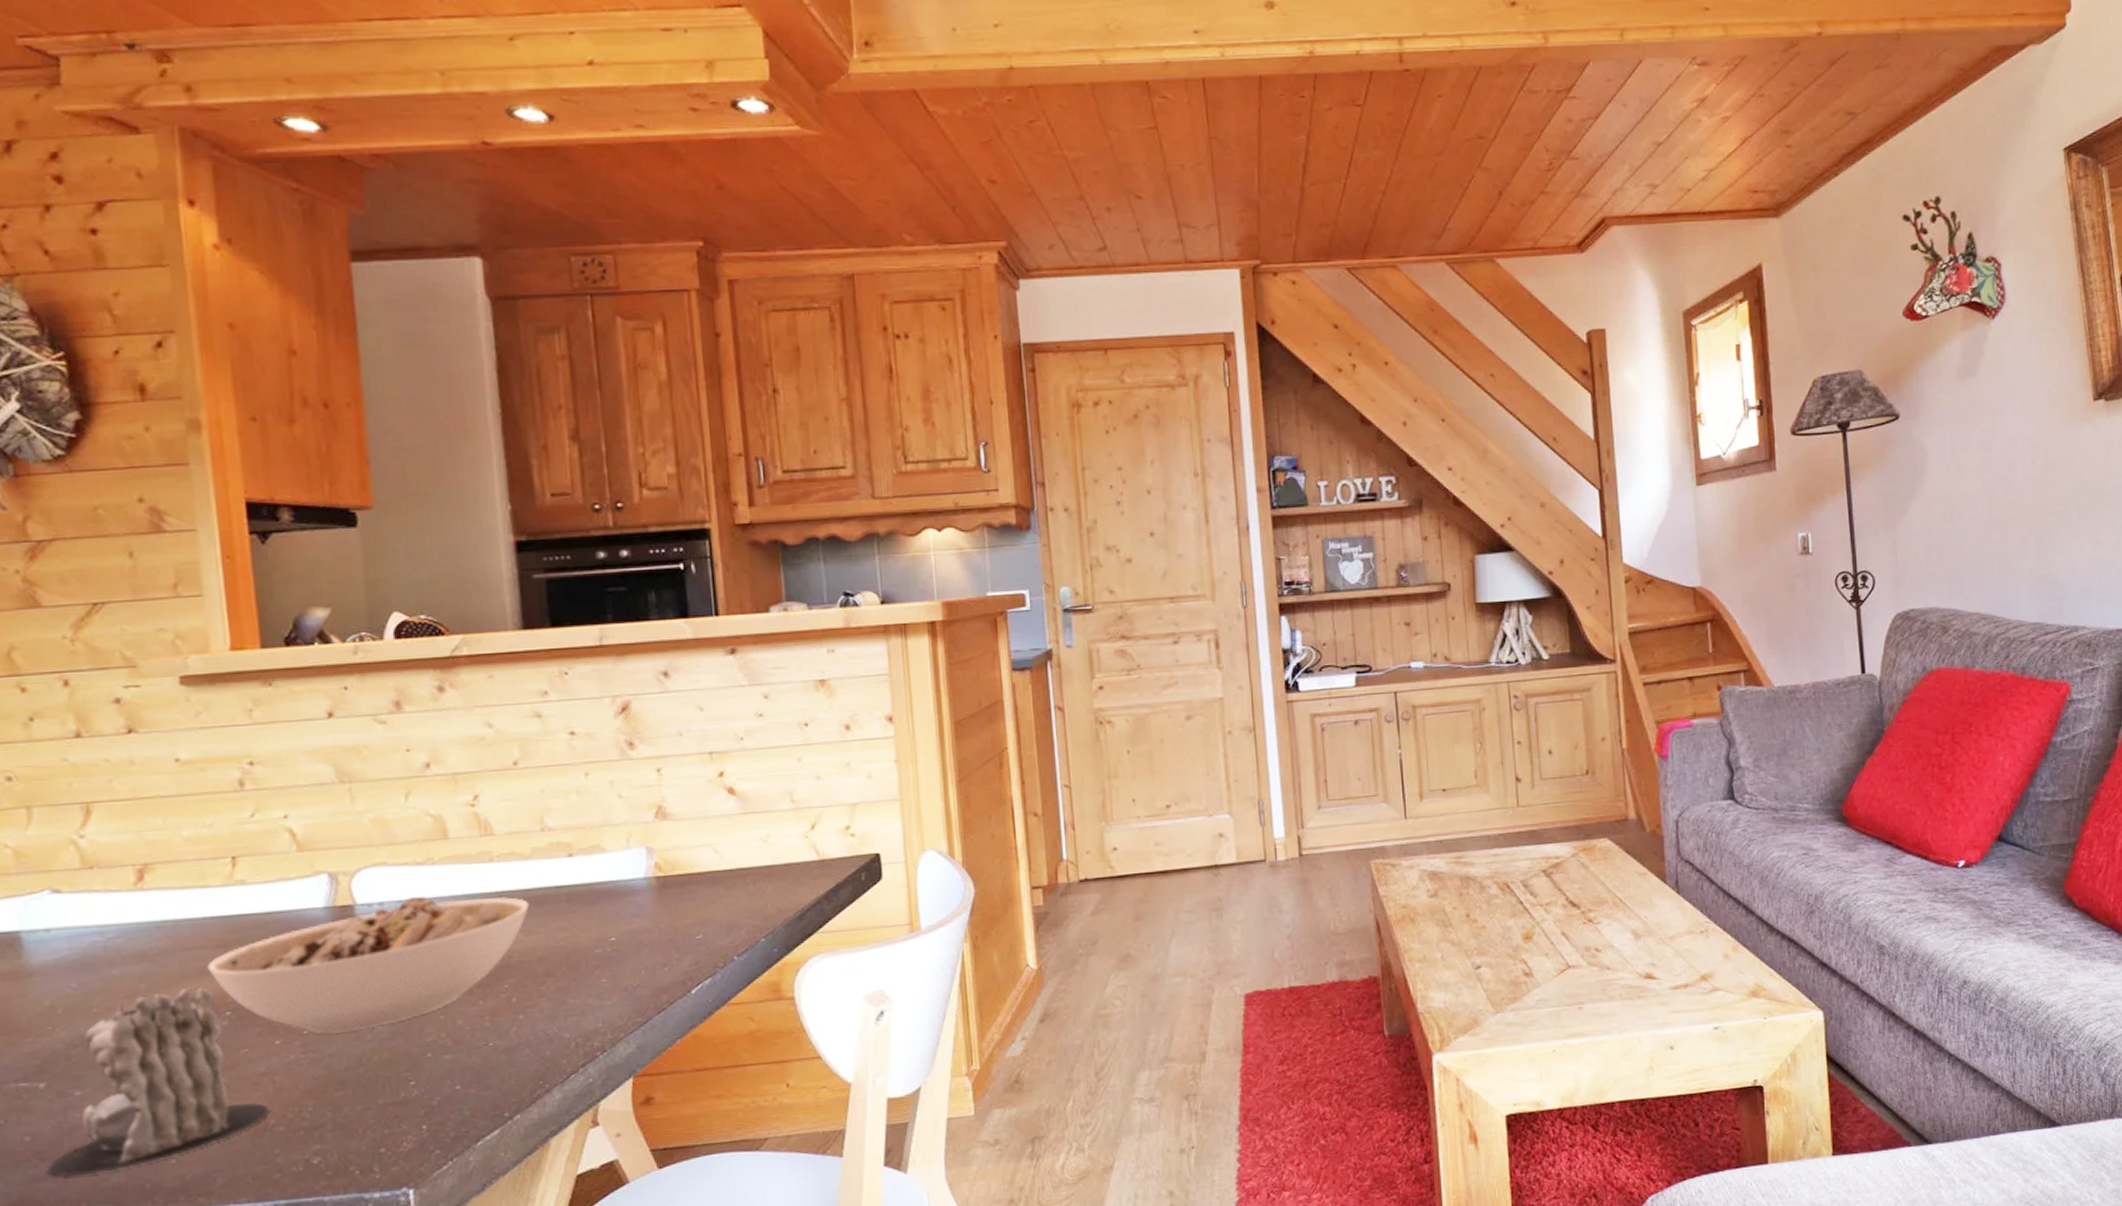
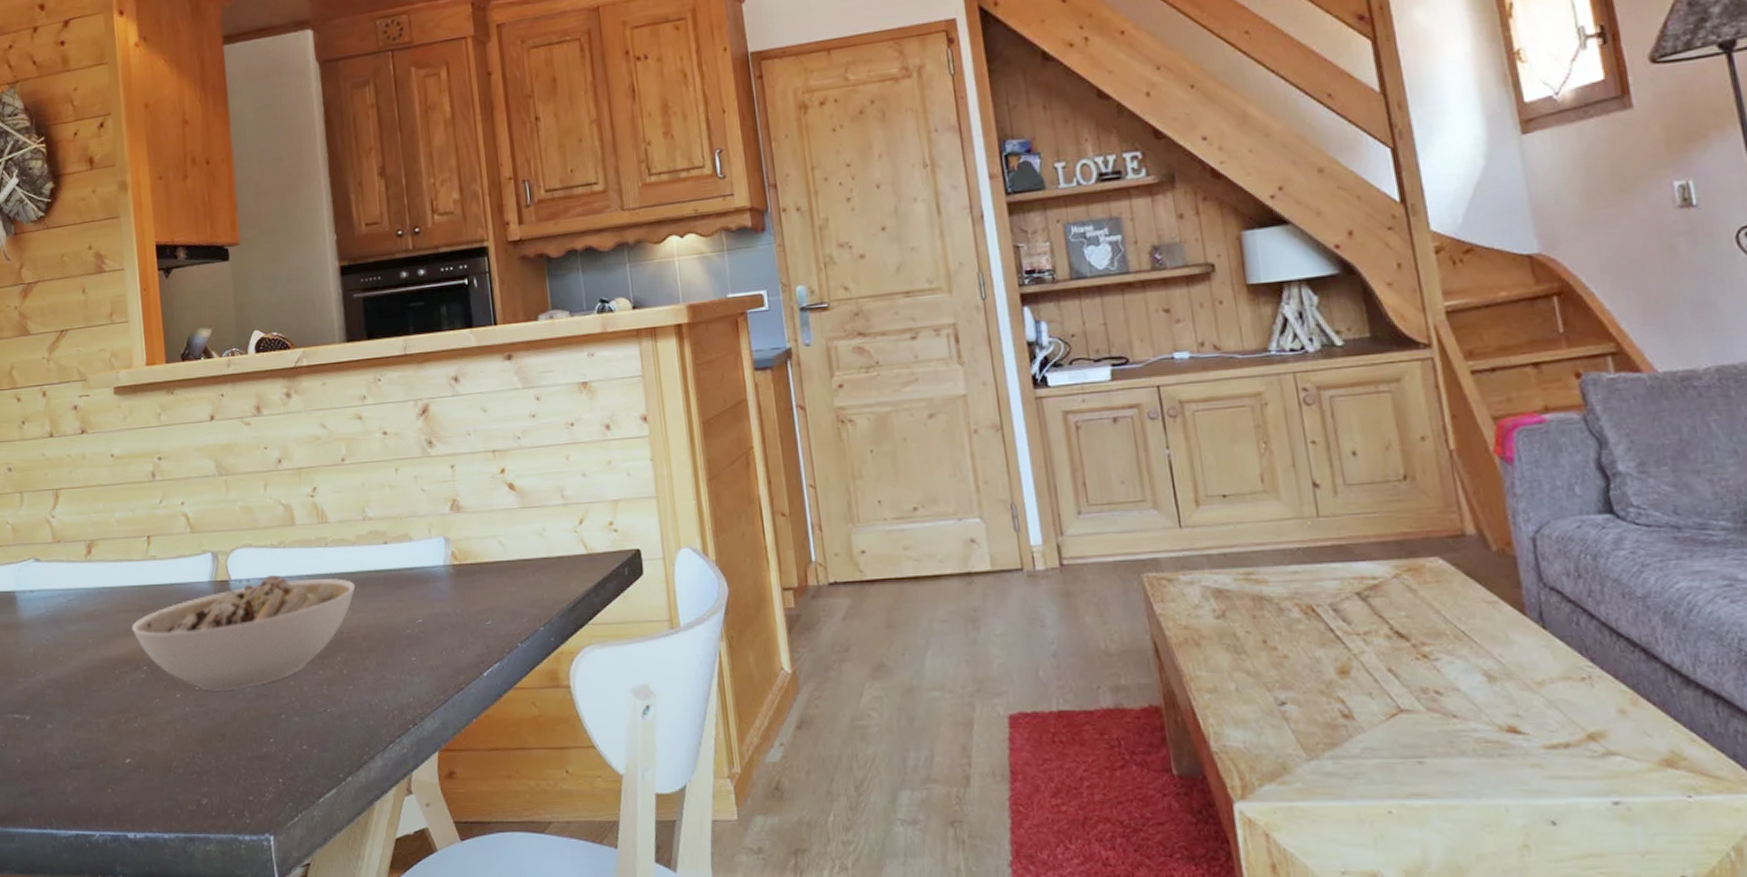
candle: present [47,987,269,1177] -> none [30,644,173,796]

